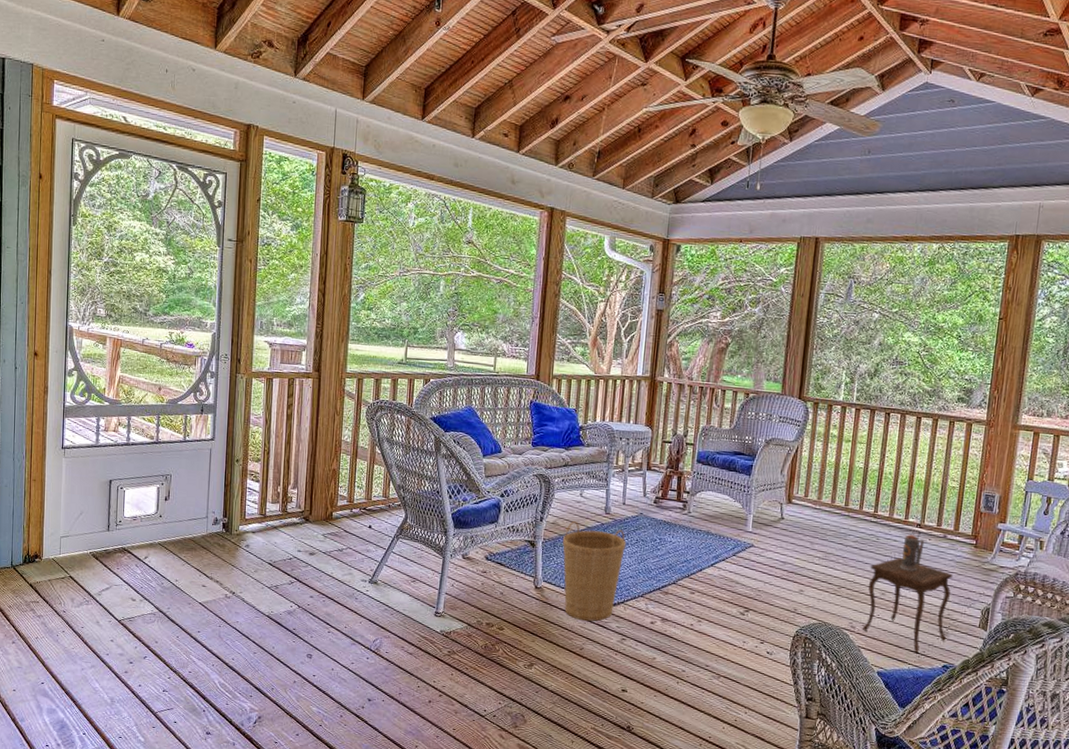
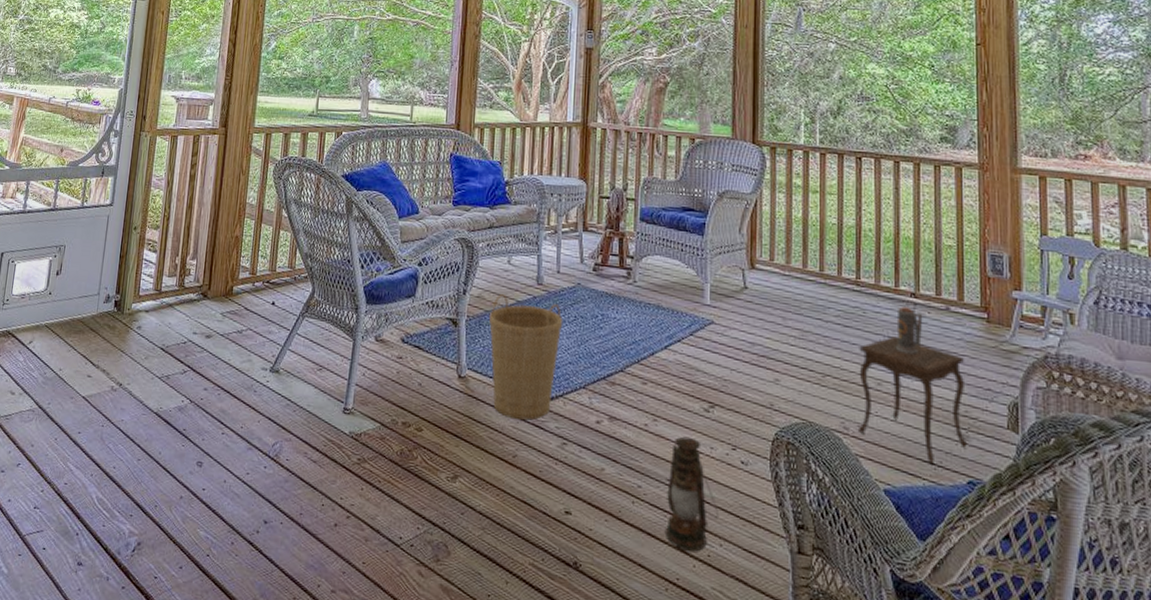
lantern: none [701,633,747,718] -> present [664,436,720,552]

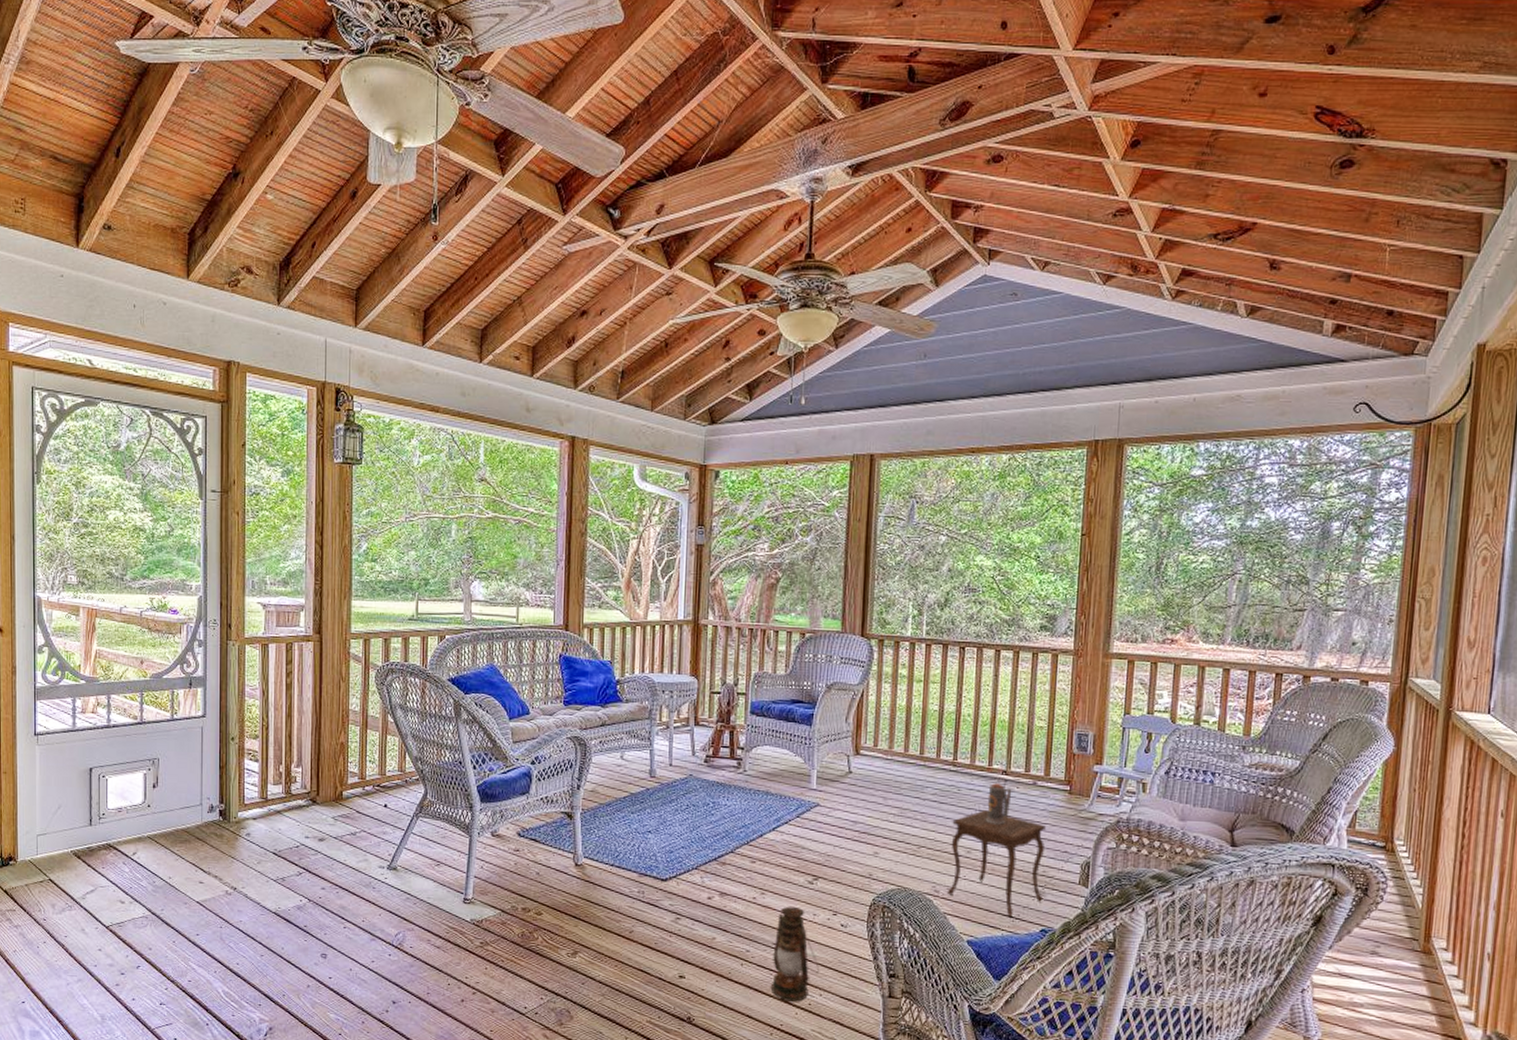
basket: present [488,293,563,421] -> none [603,786,676,900]

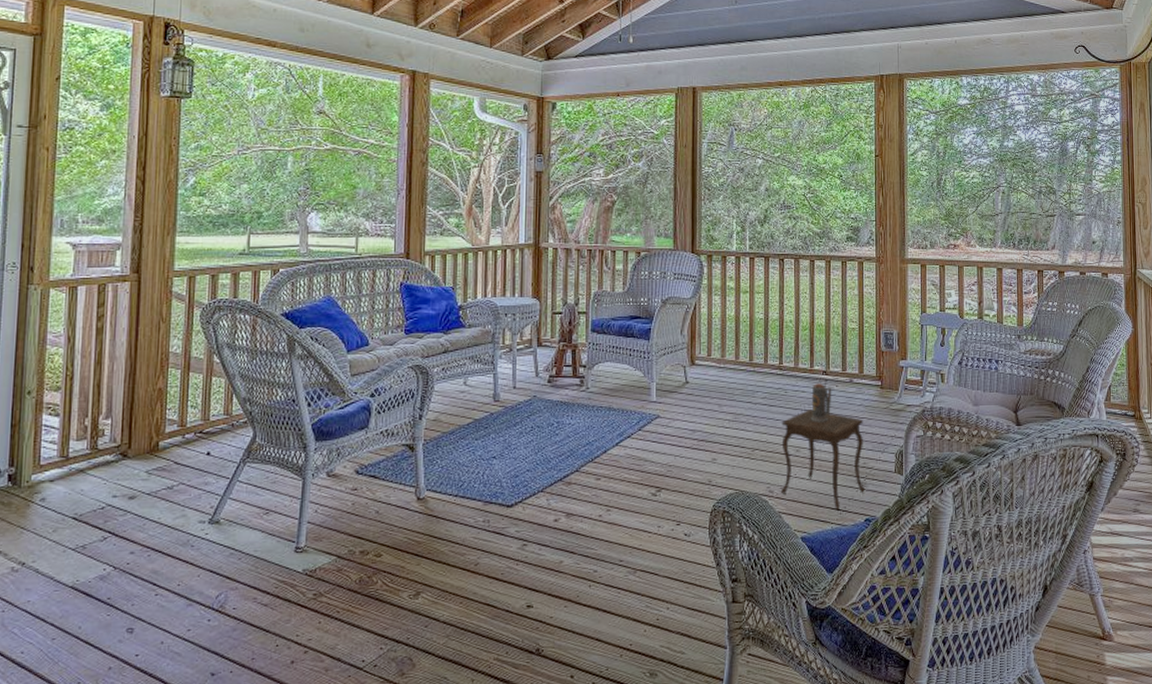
lantern: present [770,906,820,1002] -> none [619,520,667,619]

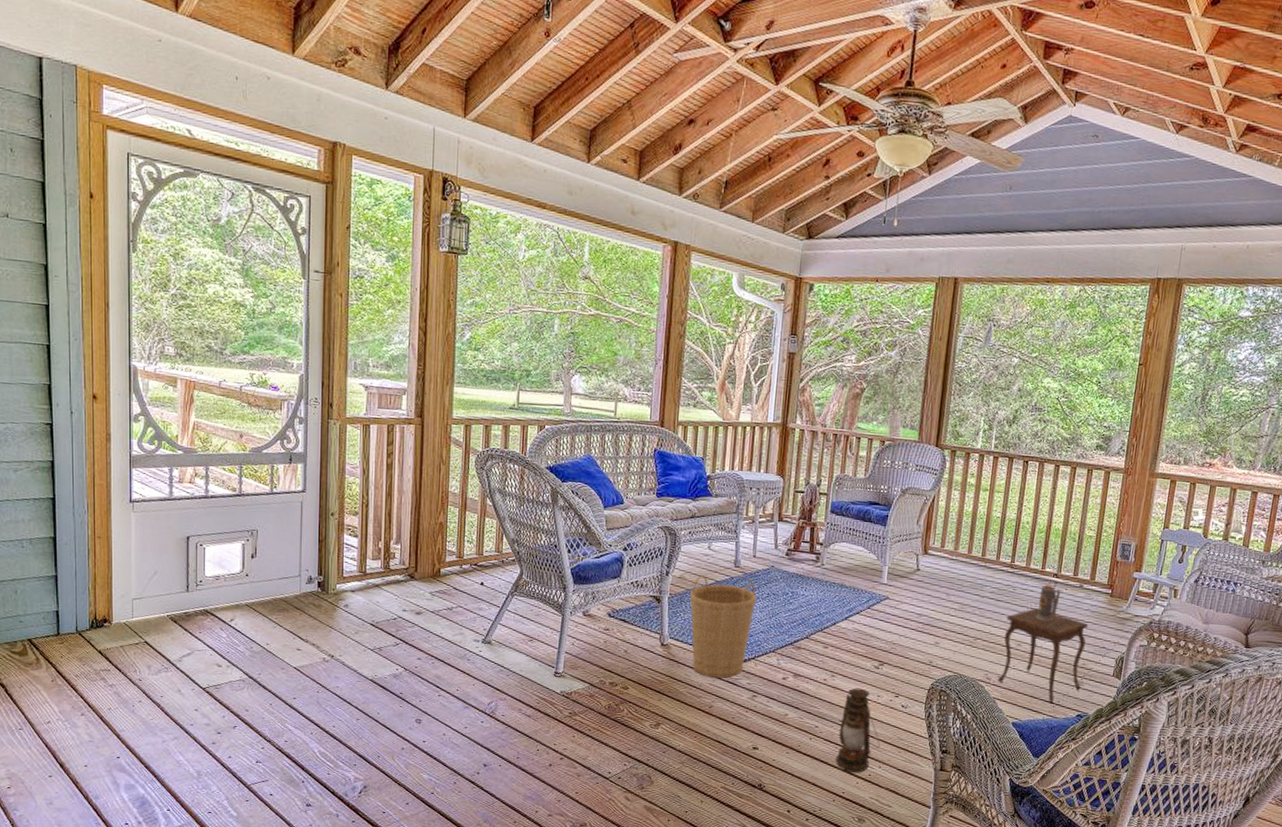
basket: none [446,414,520,530] -> present [689,574,757,679]
lantern: none [619,520,667,619] -> present [835,687,881,773]

